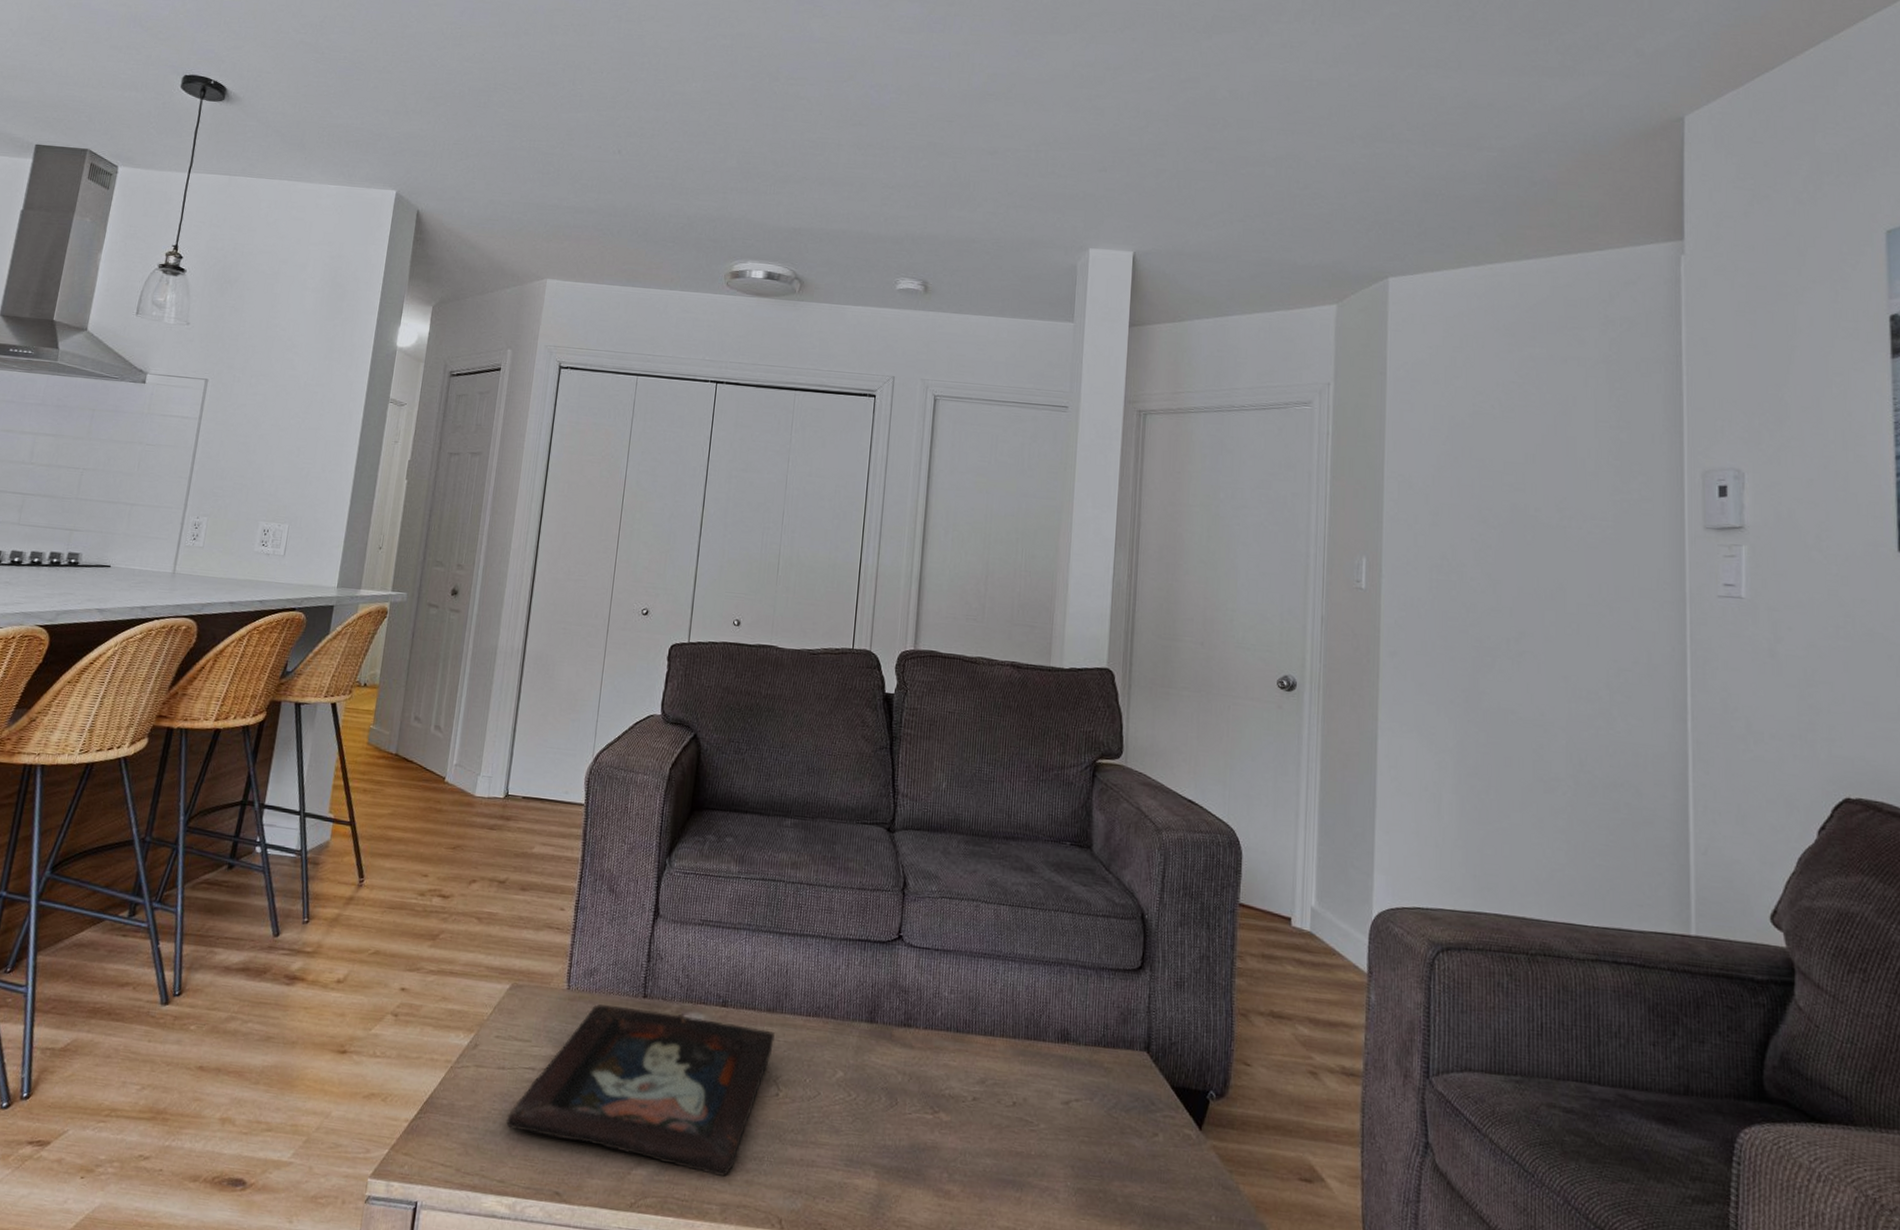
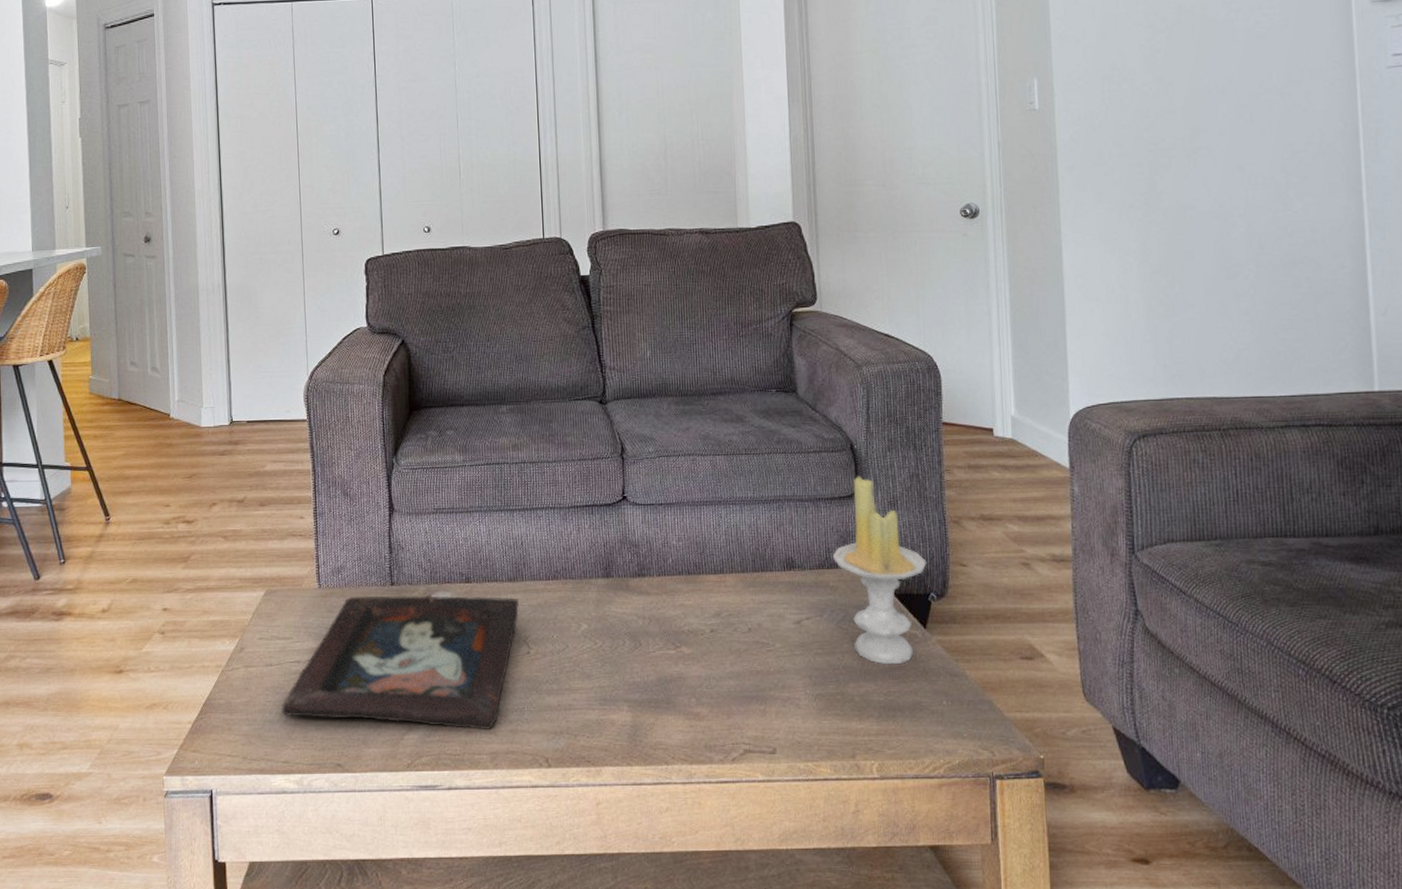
candle: none [1110,949,1209,1168] -> present [832,476,927,665]

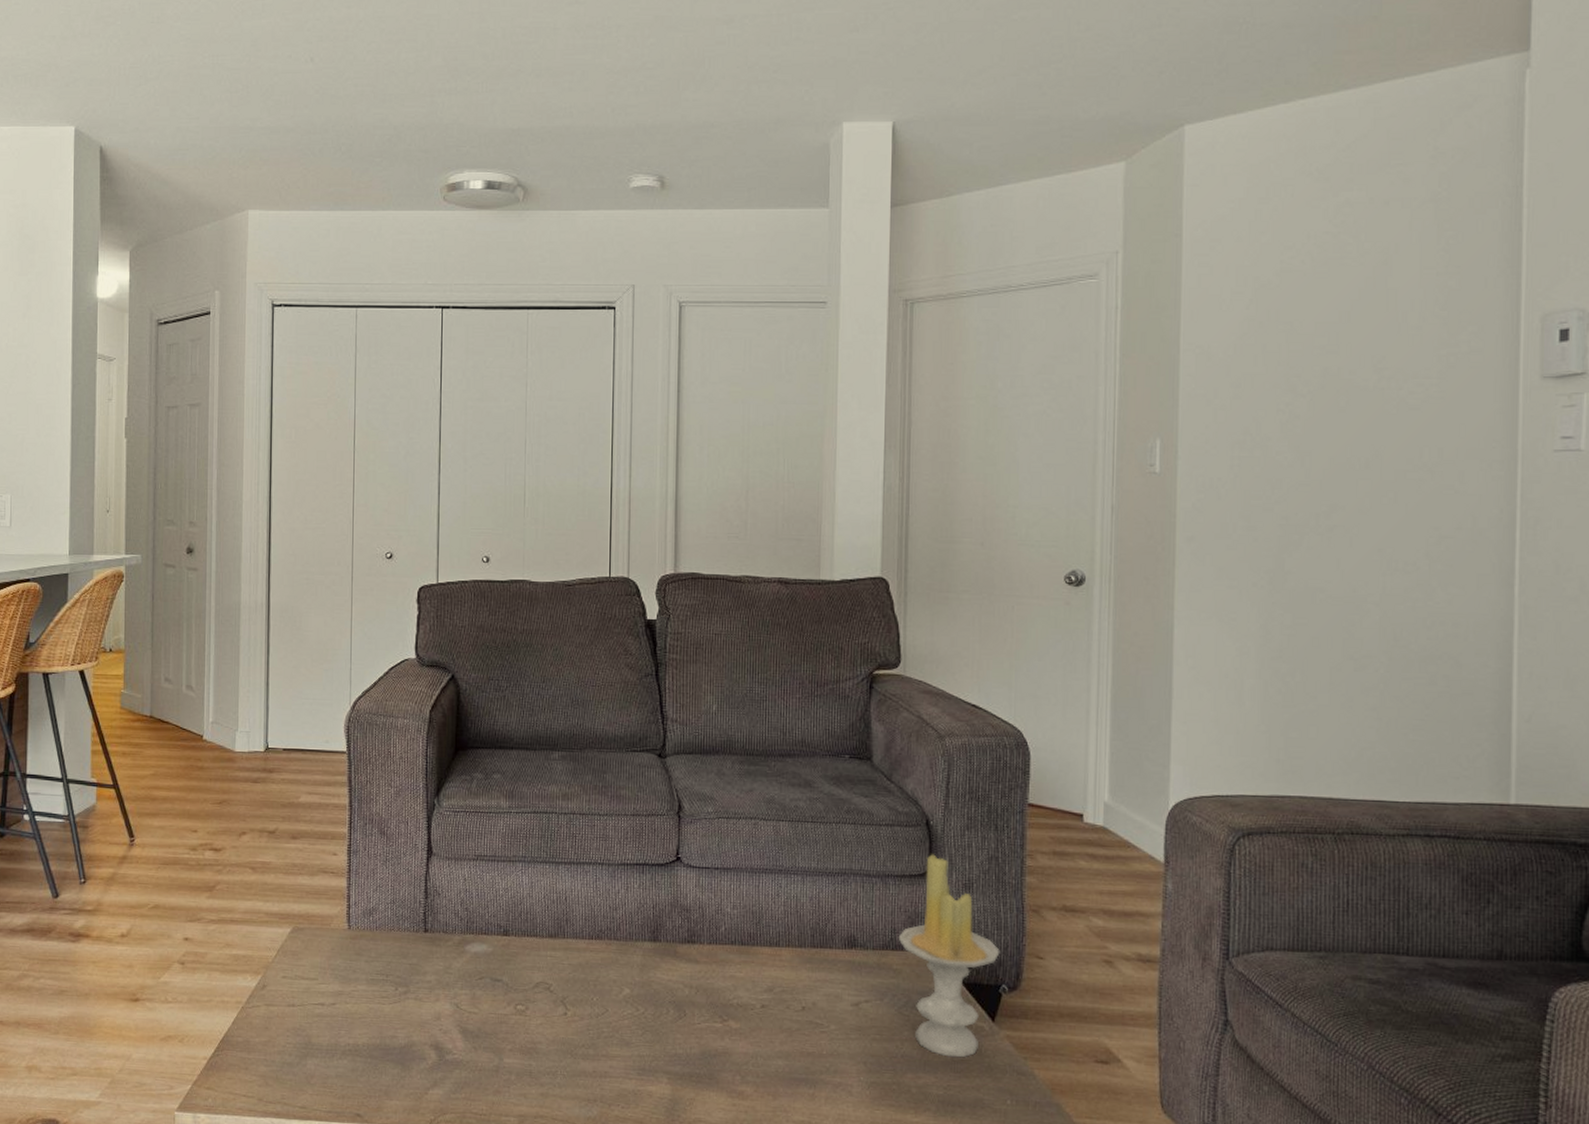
decorative tray: present [281,594,519,731] -> none [302,940,558,1092]

